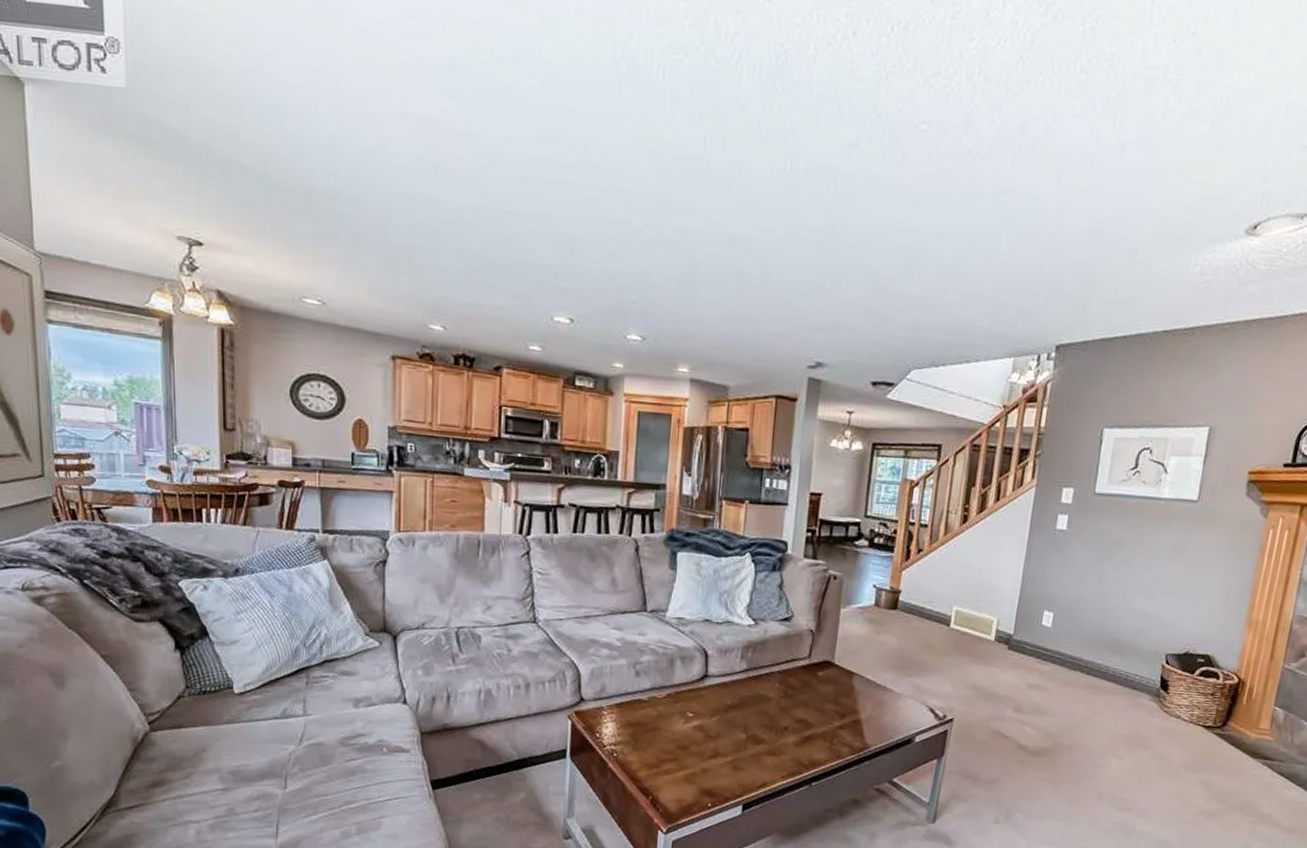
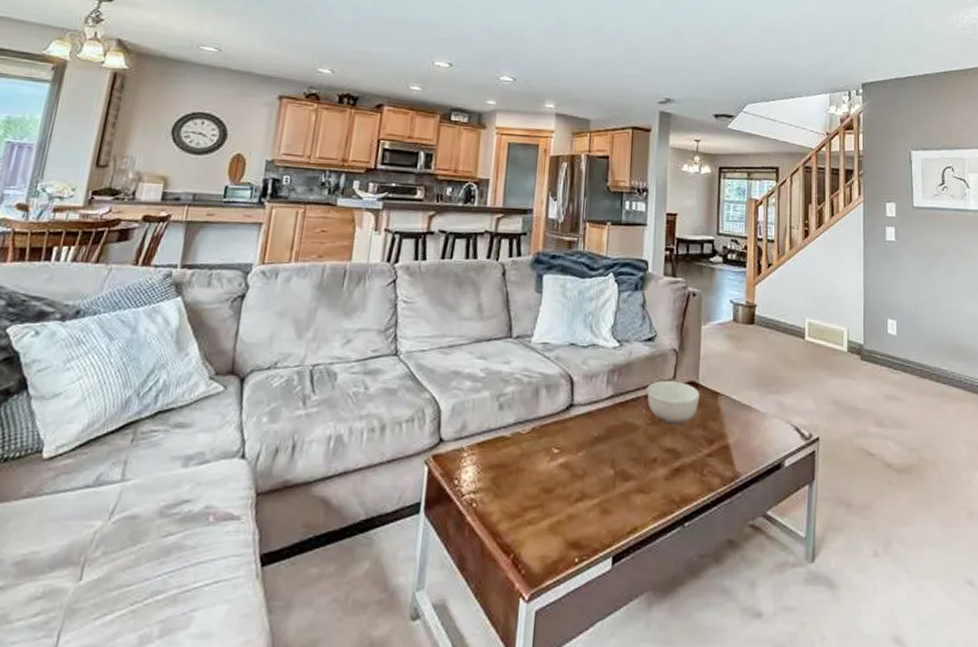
bowl: none [780,657,835,700] -> present [647,380,700,426]

